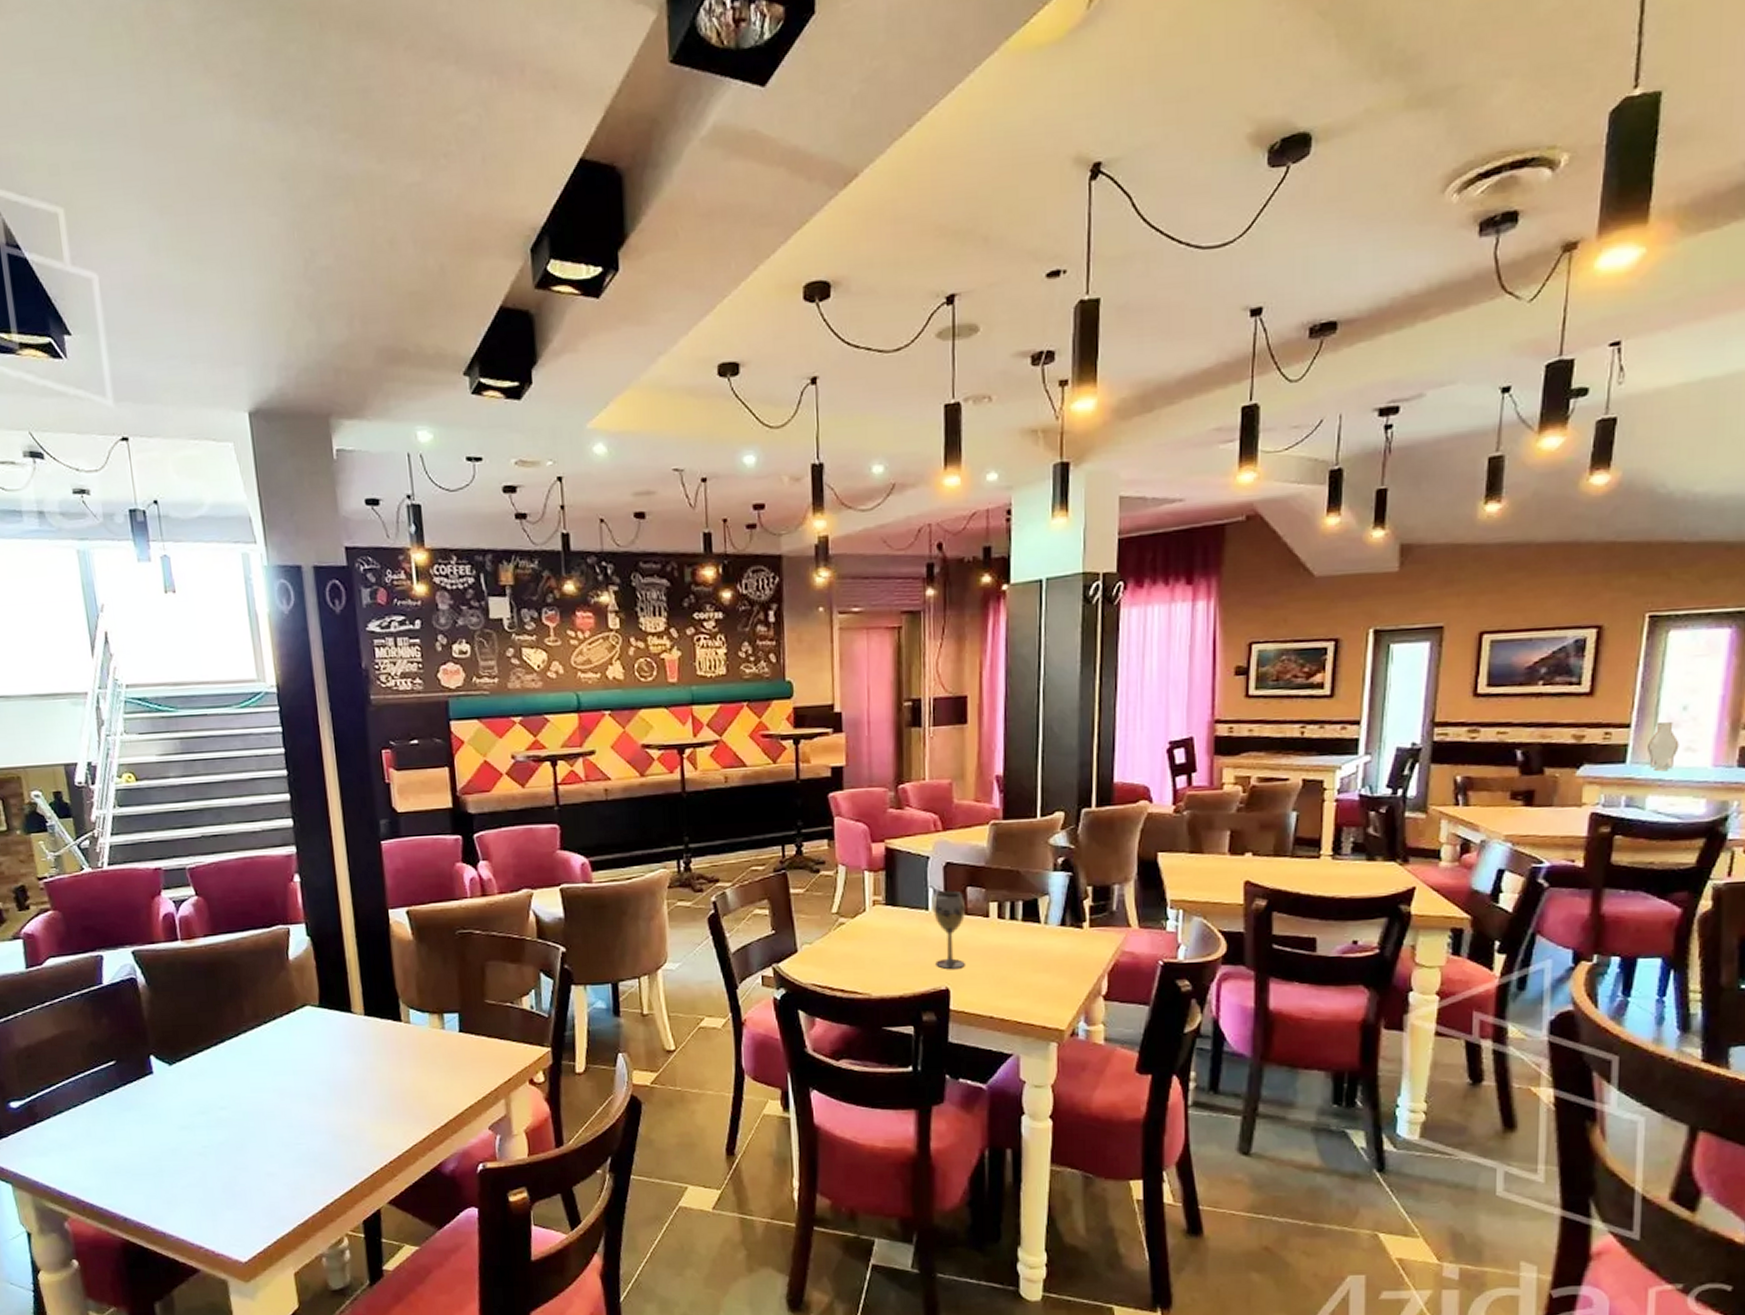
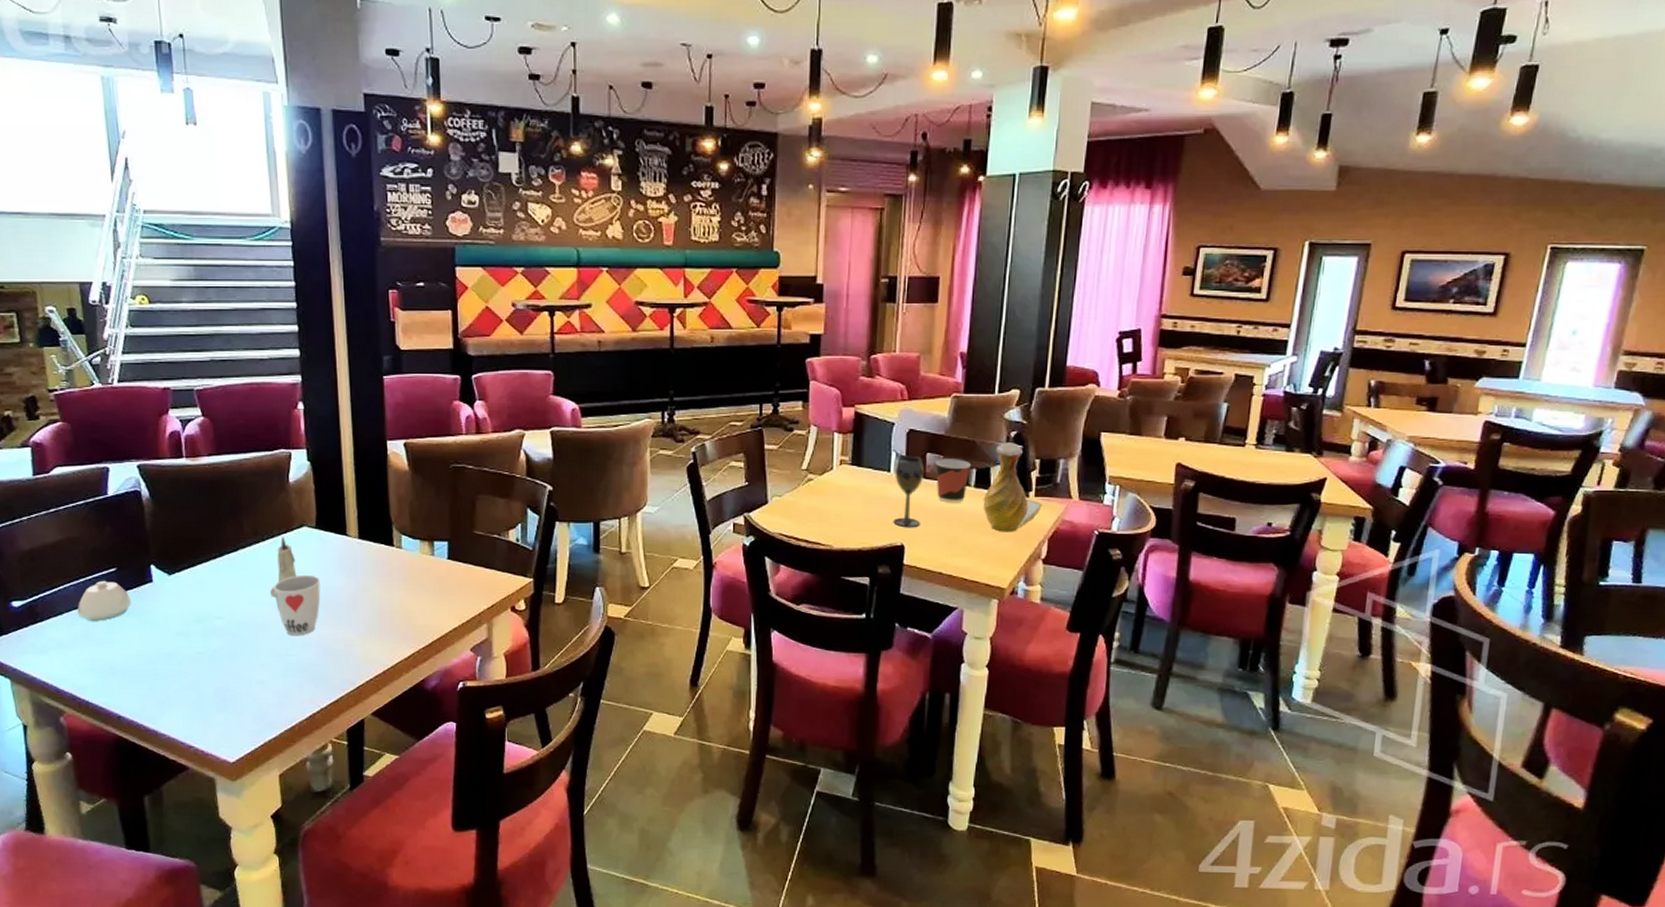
sugar bowl: none [77,1074,132,1119] -> present [77,580,131,621]
candle: none [275,1017,302,1083] -> present [270,536,297,597]
cup: none [278,1057,329,1123] -> present [274,574,321,636]
cup: none [977,891,1017,941] -> present [935,458,972,504]
vase: none [1032,870,1099,968] -> present [983,443,1042,532]
vase: present [1648,721,1680,772] -> none [1538,343,1567,388]

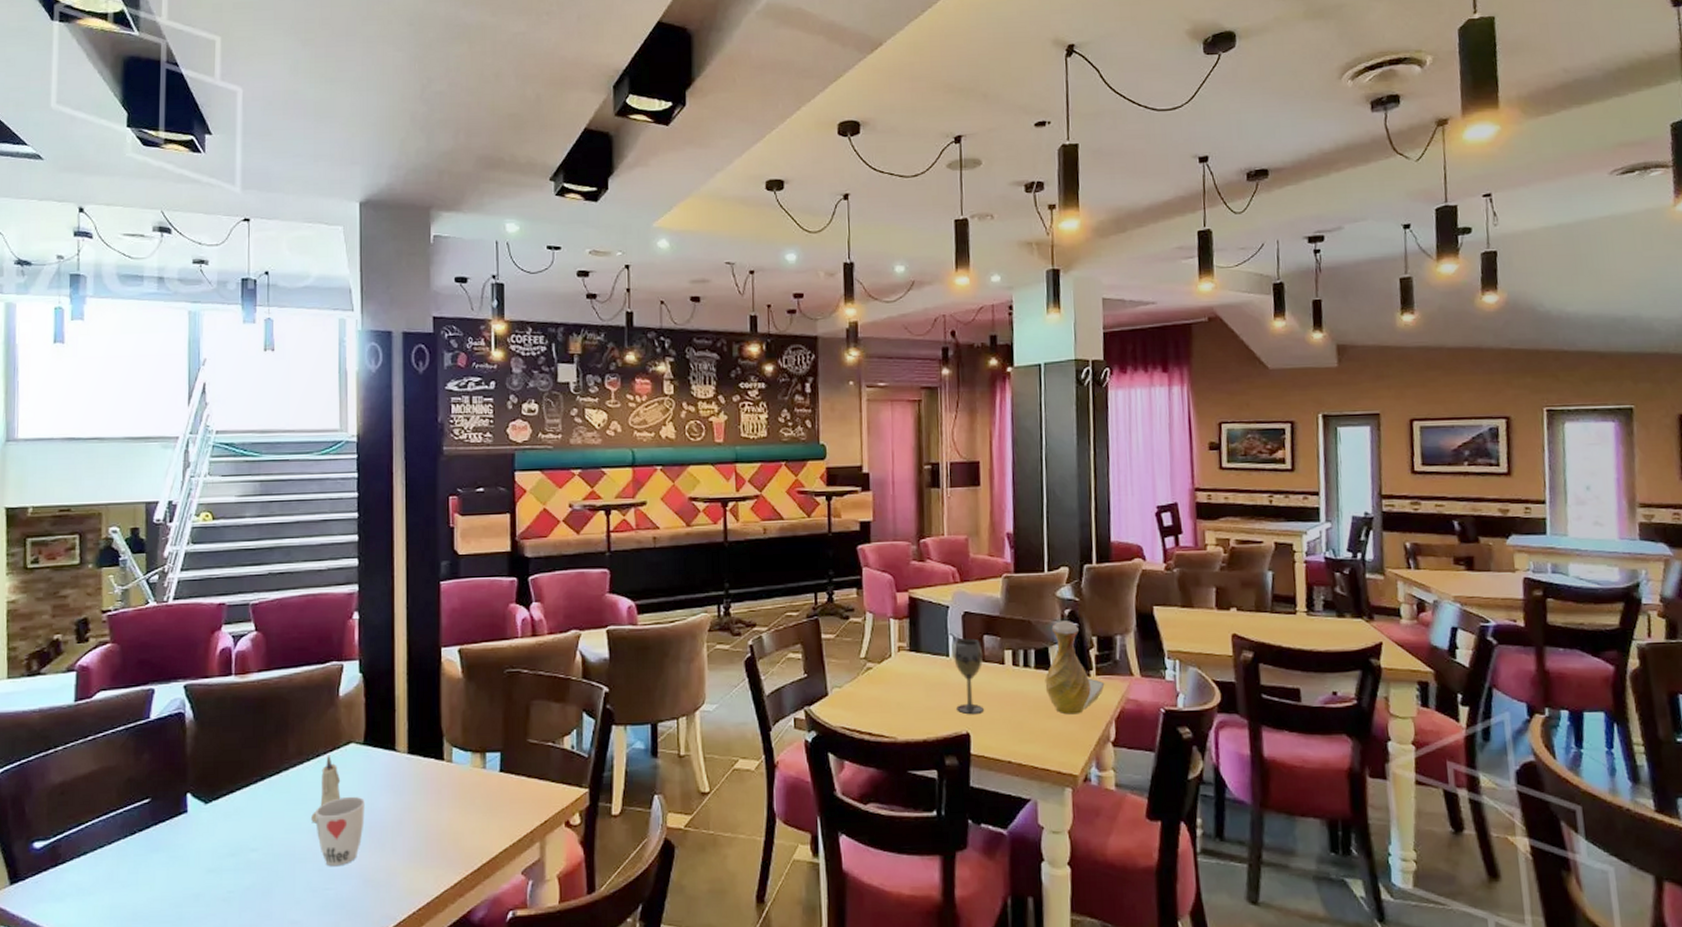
sugar bowl: present [77,580,131,621] -> none [103,813,162,860]
cup: present [935,458,972,504] -> none [993,640,1030,687]

